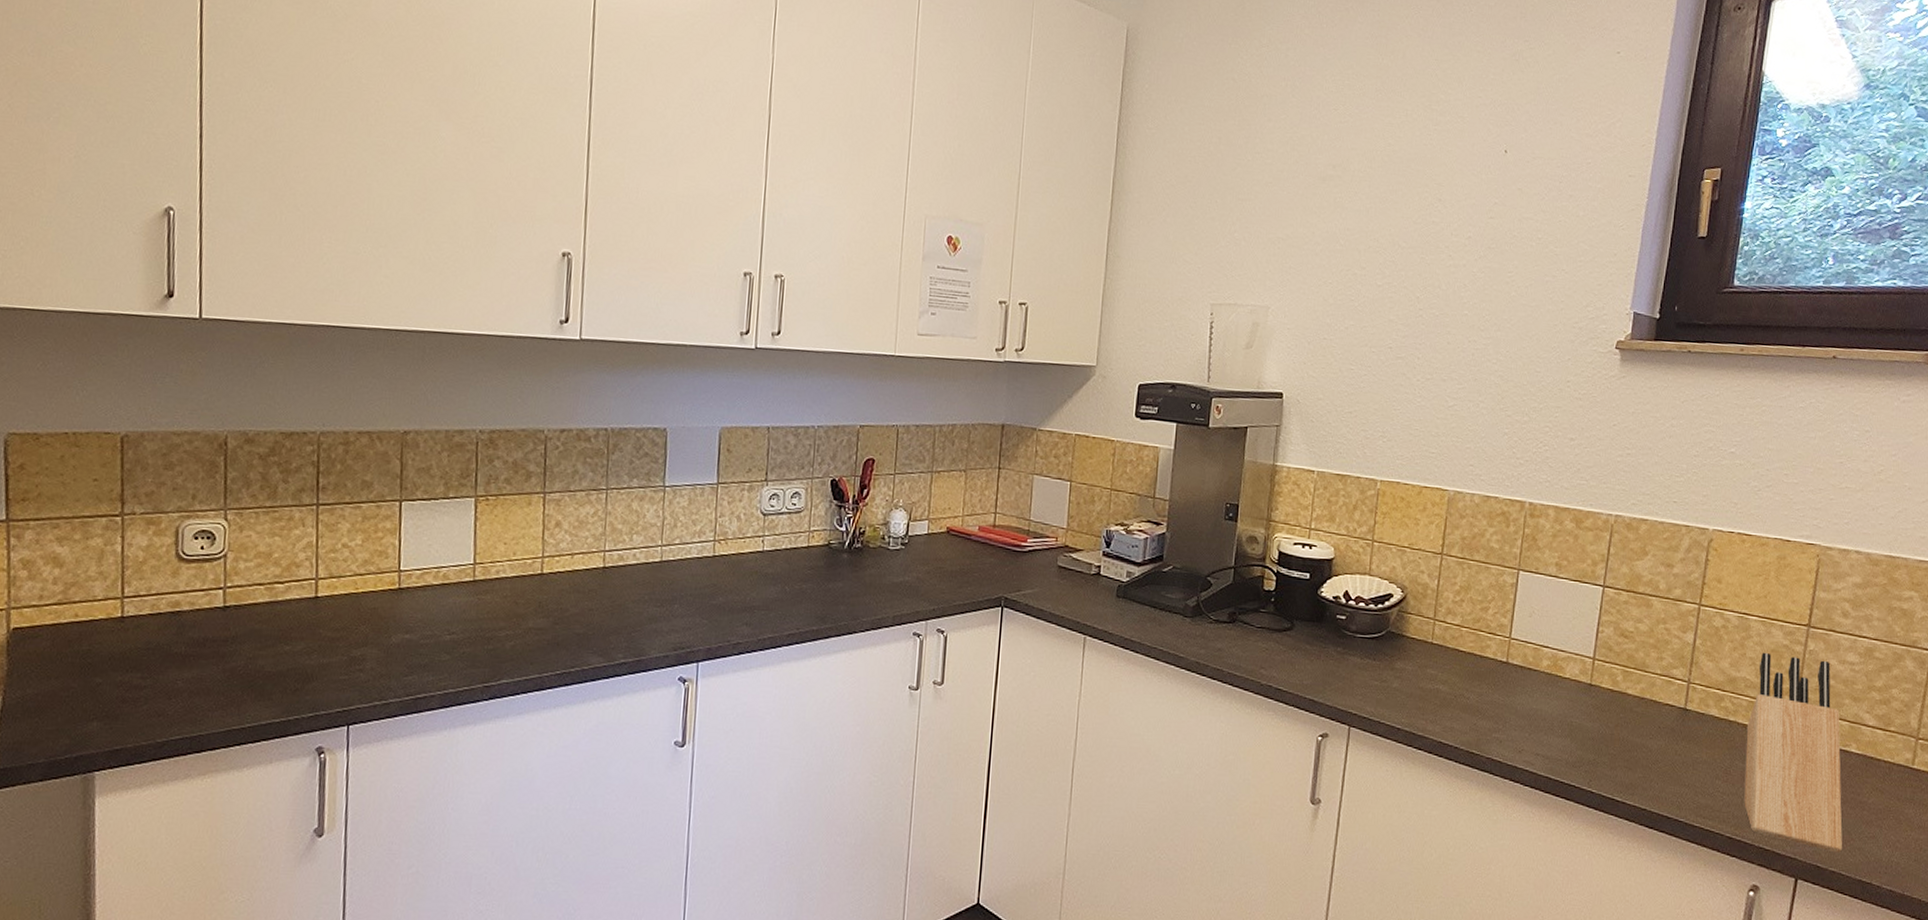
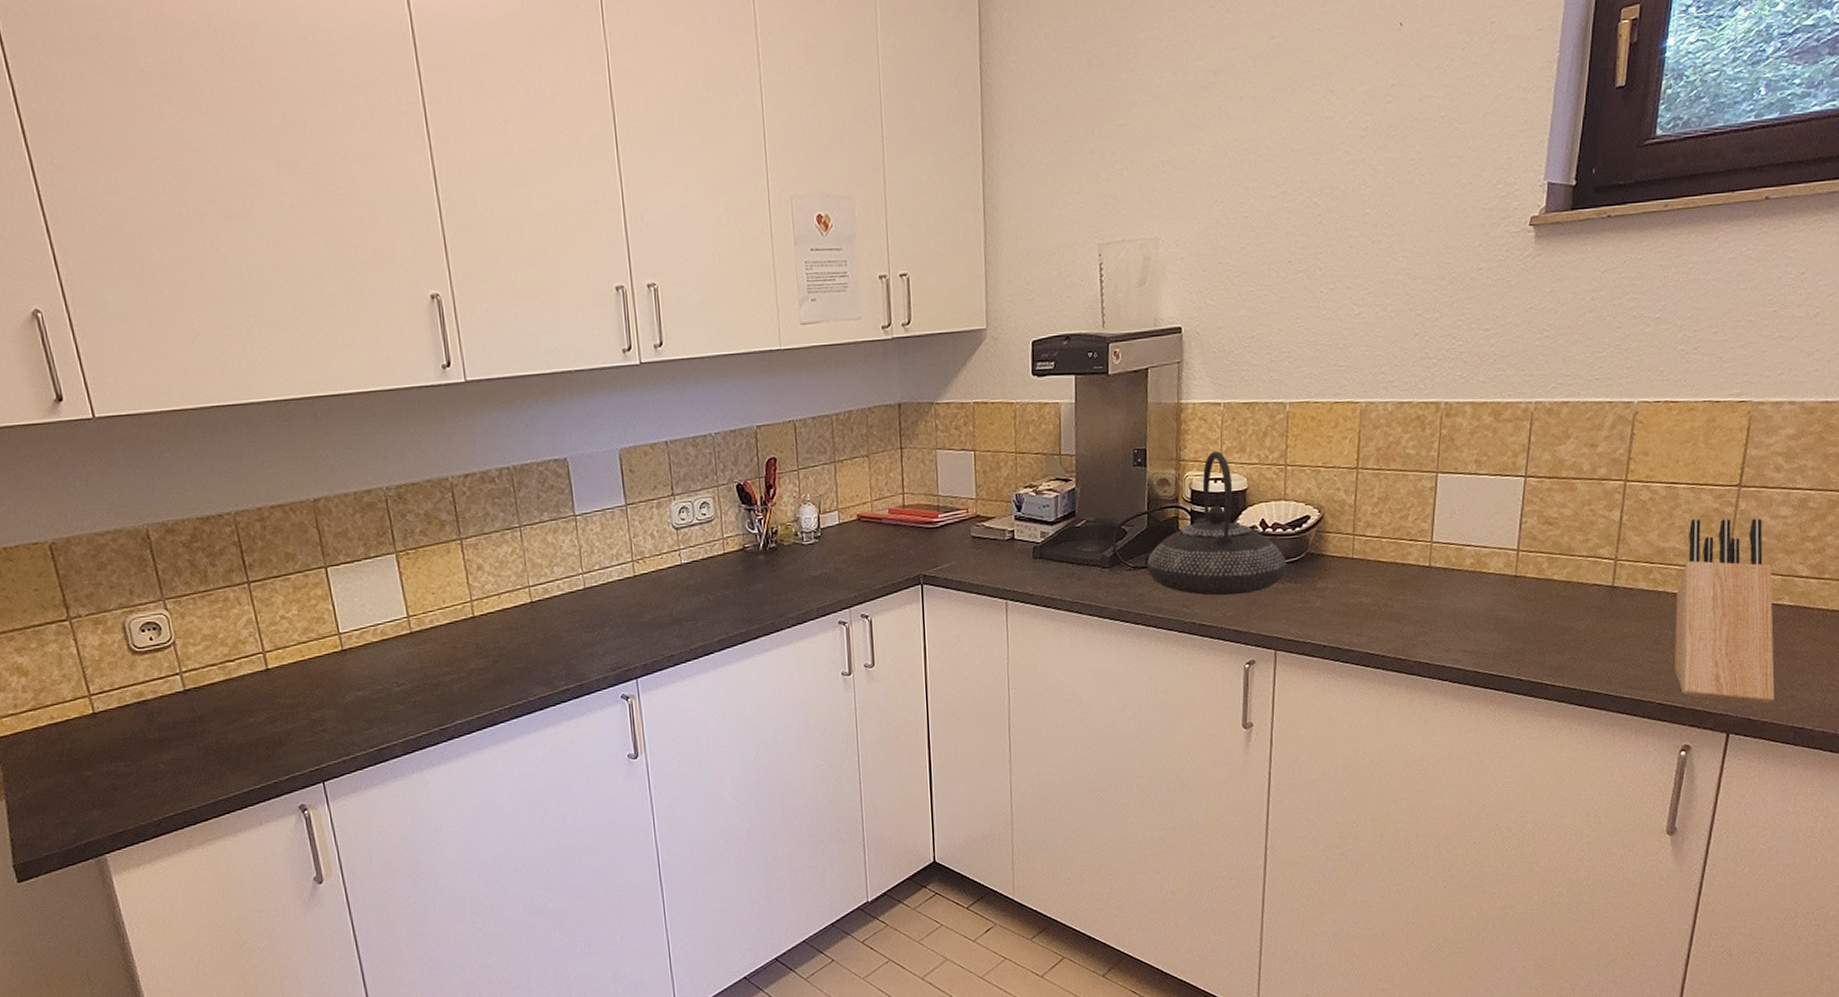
teapot: none [1228,516,1367,664] -> present [1146,450,1287,596]

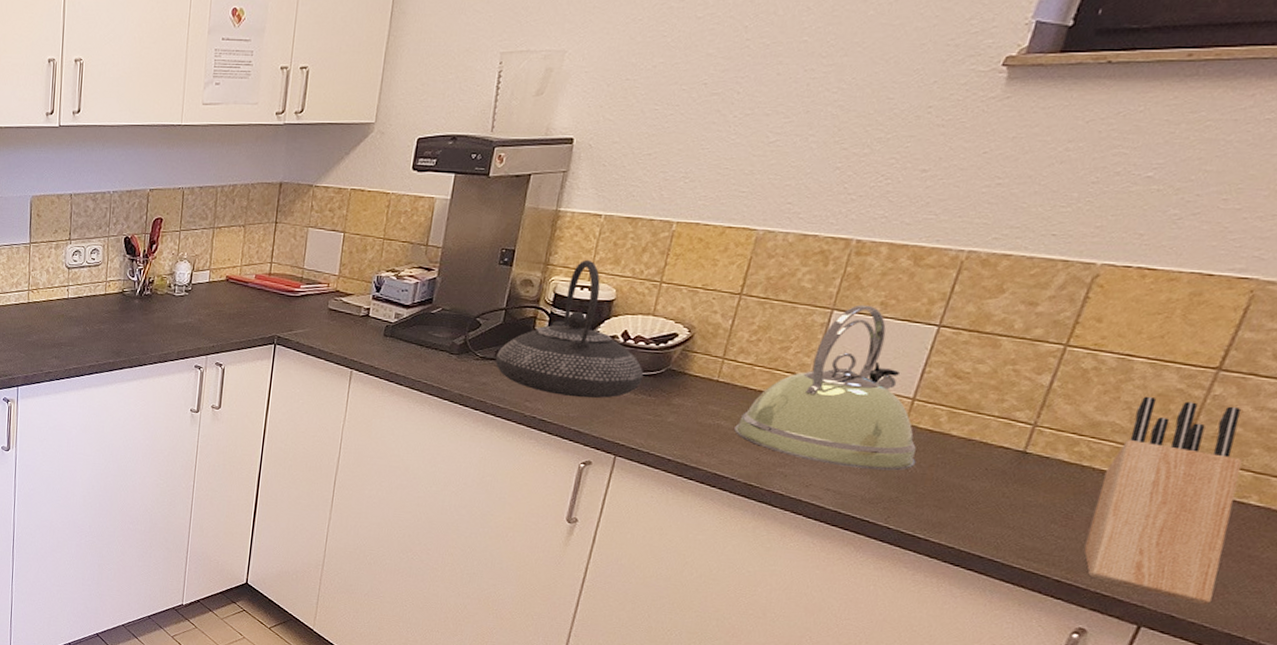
kettle: none [1376,464,1531,626] -> present [734,304,916,471]

